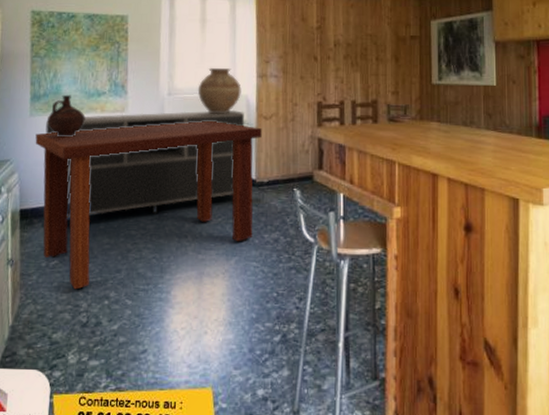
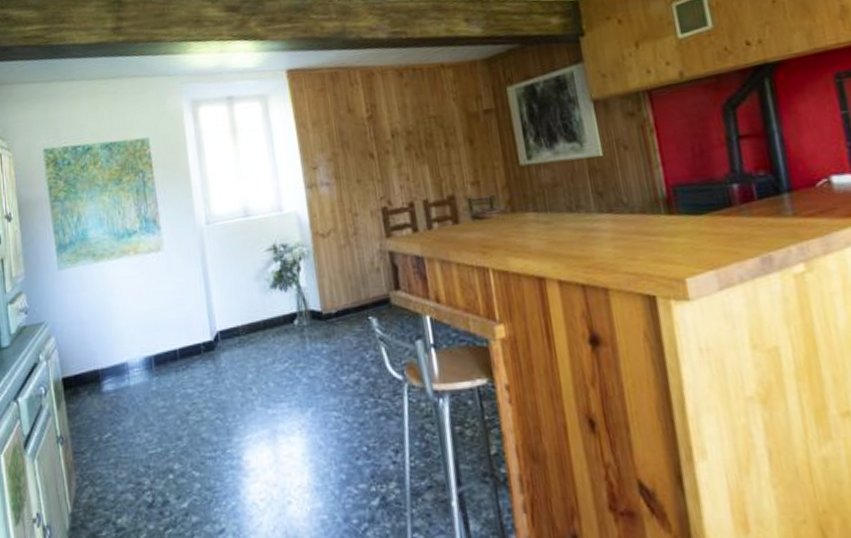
dining table: present [35,120,262,290] -> none [67,247,328,465]
sideboard: present [45,109,245,218] -> none [77,230,300,382]
ceramic jug: present [47,94,85,138] -> none [78,239,119,290]
ceramic pot: present [197,67,242,114] -> none [239,182,290,240]

